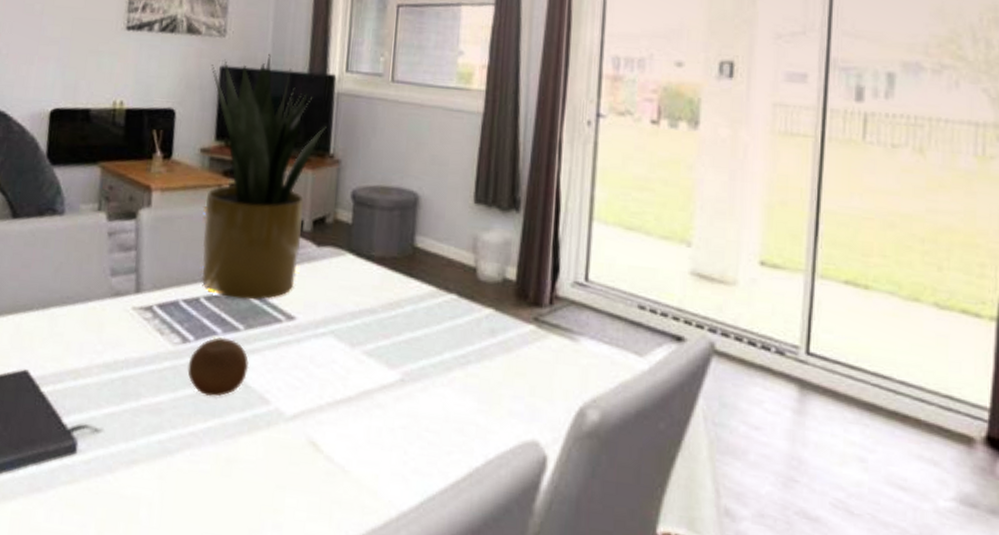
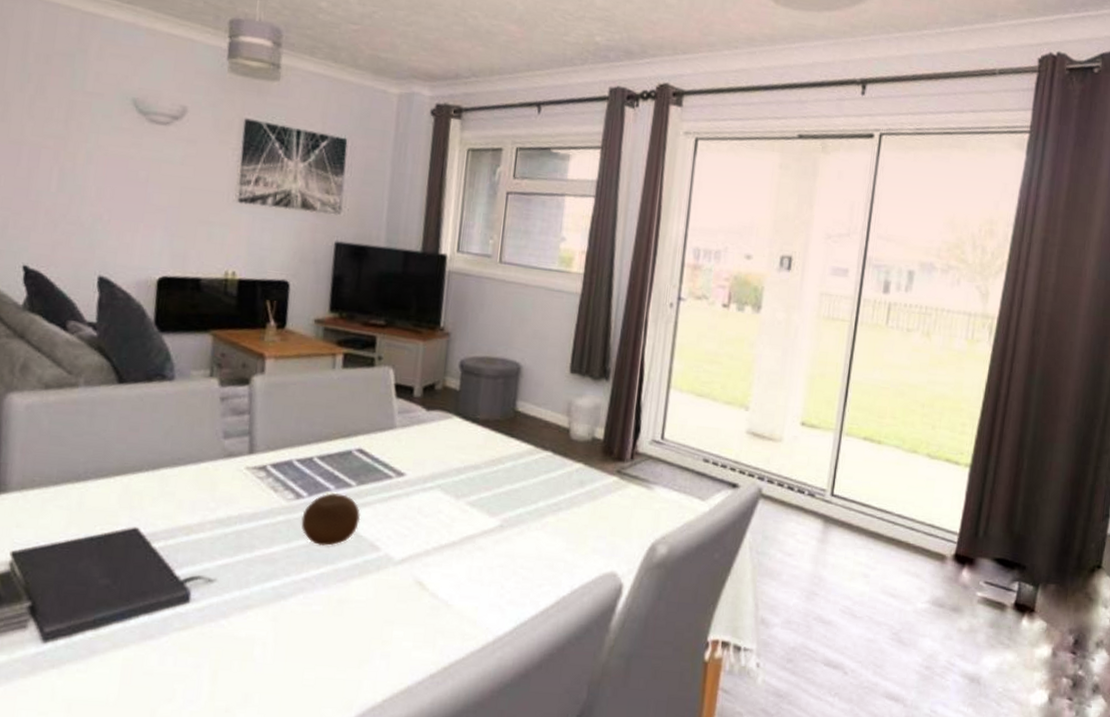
planter: present [201,53,327,299] -> none [315,231,438,458]

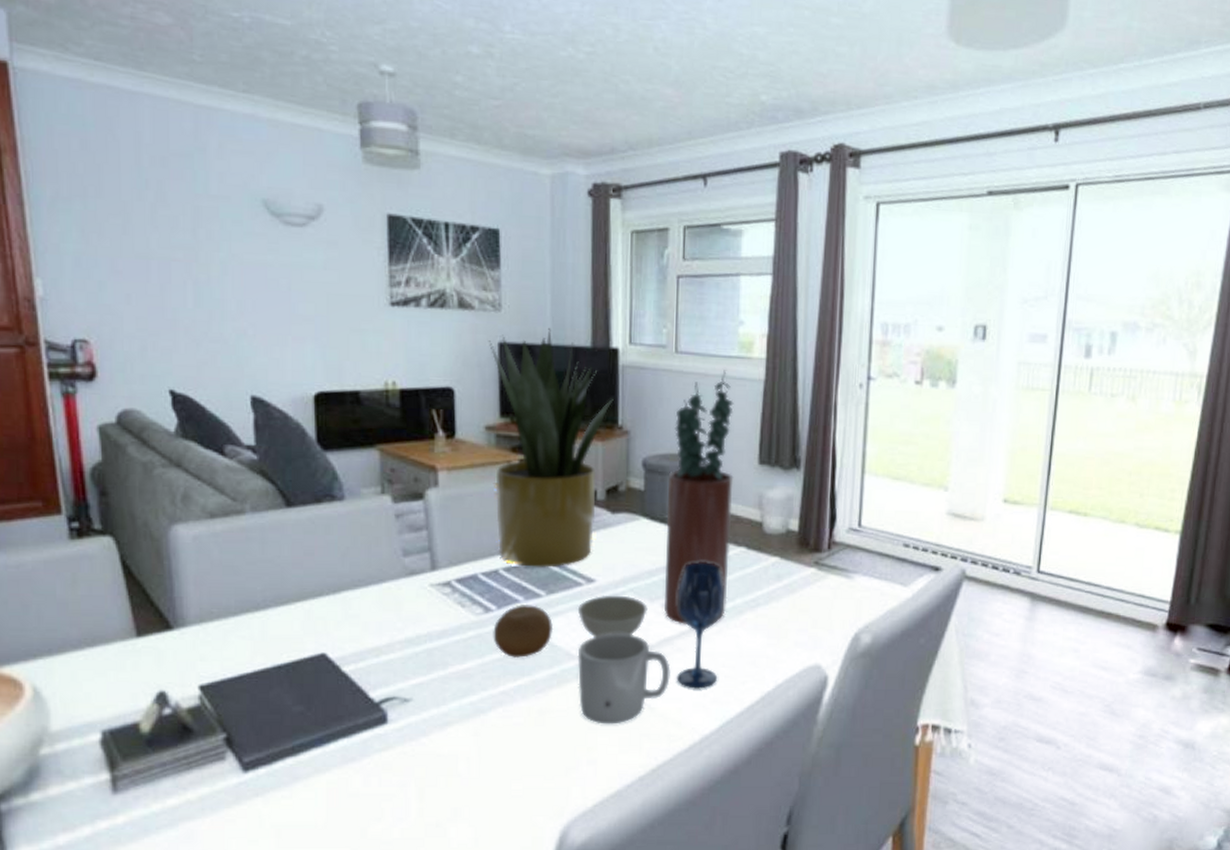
planter: none [315,231,438,458] -> present [488,327,614,567]
mug: none [378,527,471,619] -> present [577,633,671,724]
bowl: none [385,489,453,531] -> present [577,595,648,637]
vase: none [469,281,551,524] -> present [664,370,734,624]
wineglass: none [475,463,529,589] -> present [676,562,725,689]

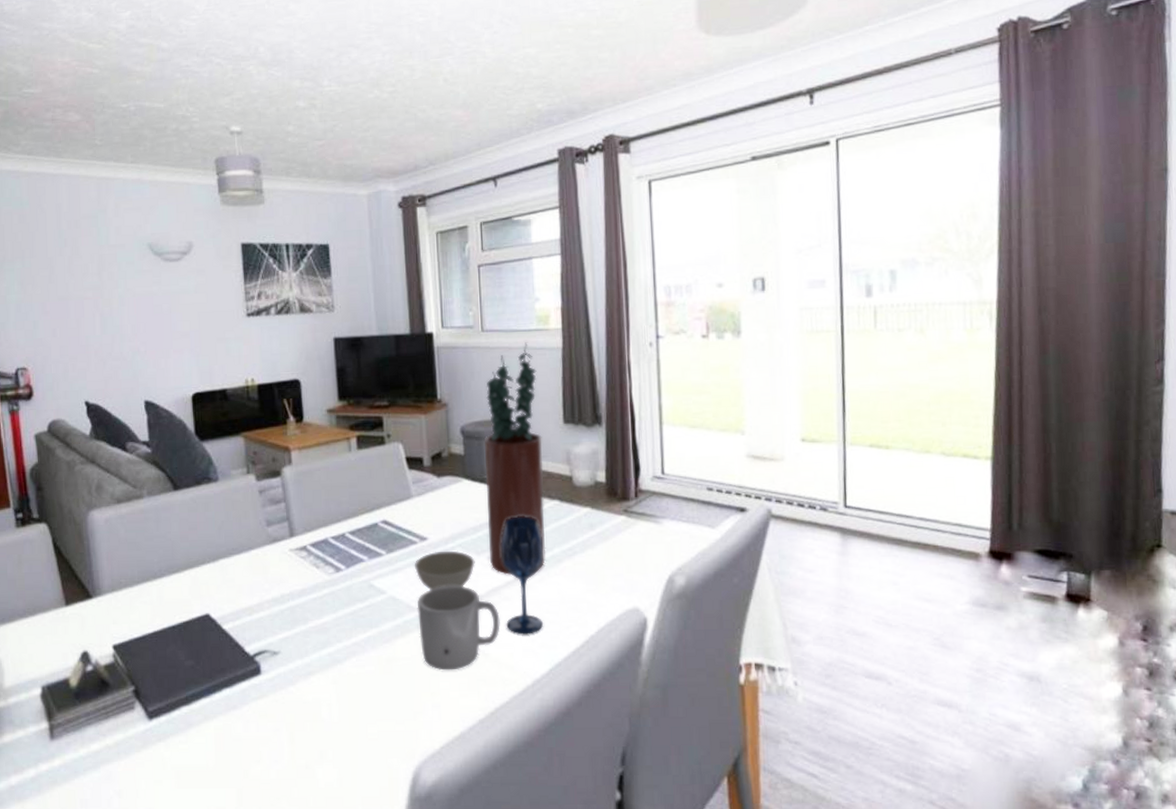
planter: present [488,327,614,567] -> none [325,321,432,530]
fruit: present [493,605,554,658] -> none [343,563,395,611]

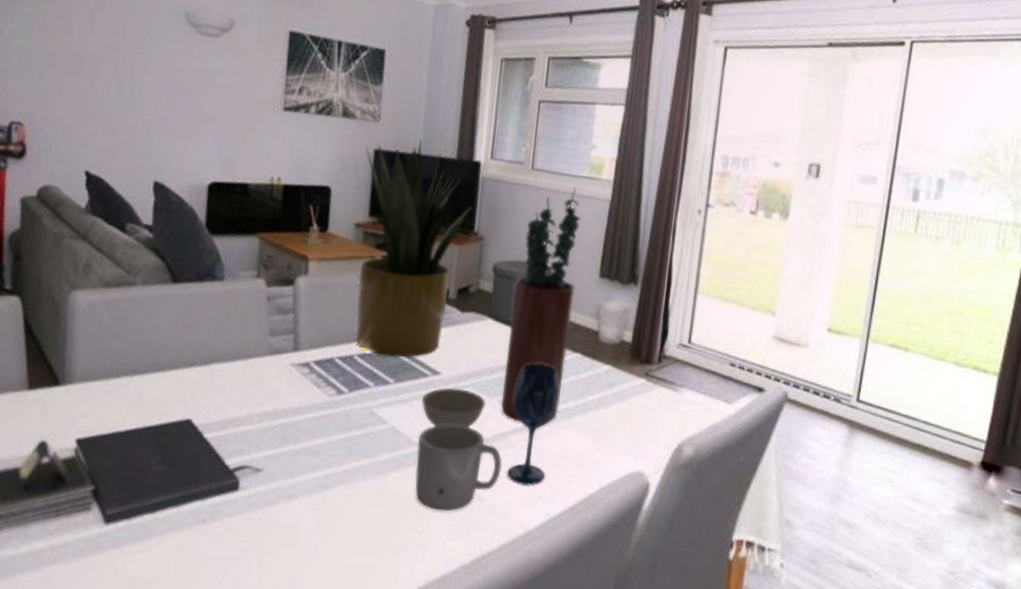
planter: none [325,321,432,530] -> present [355,139,472,357]

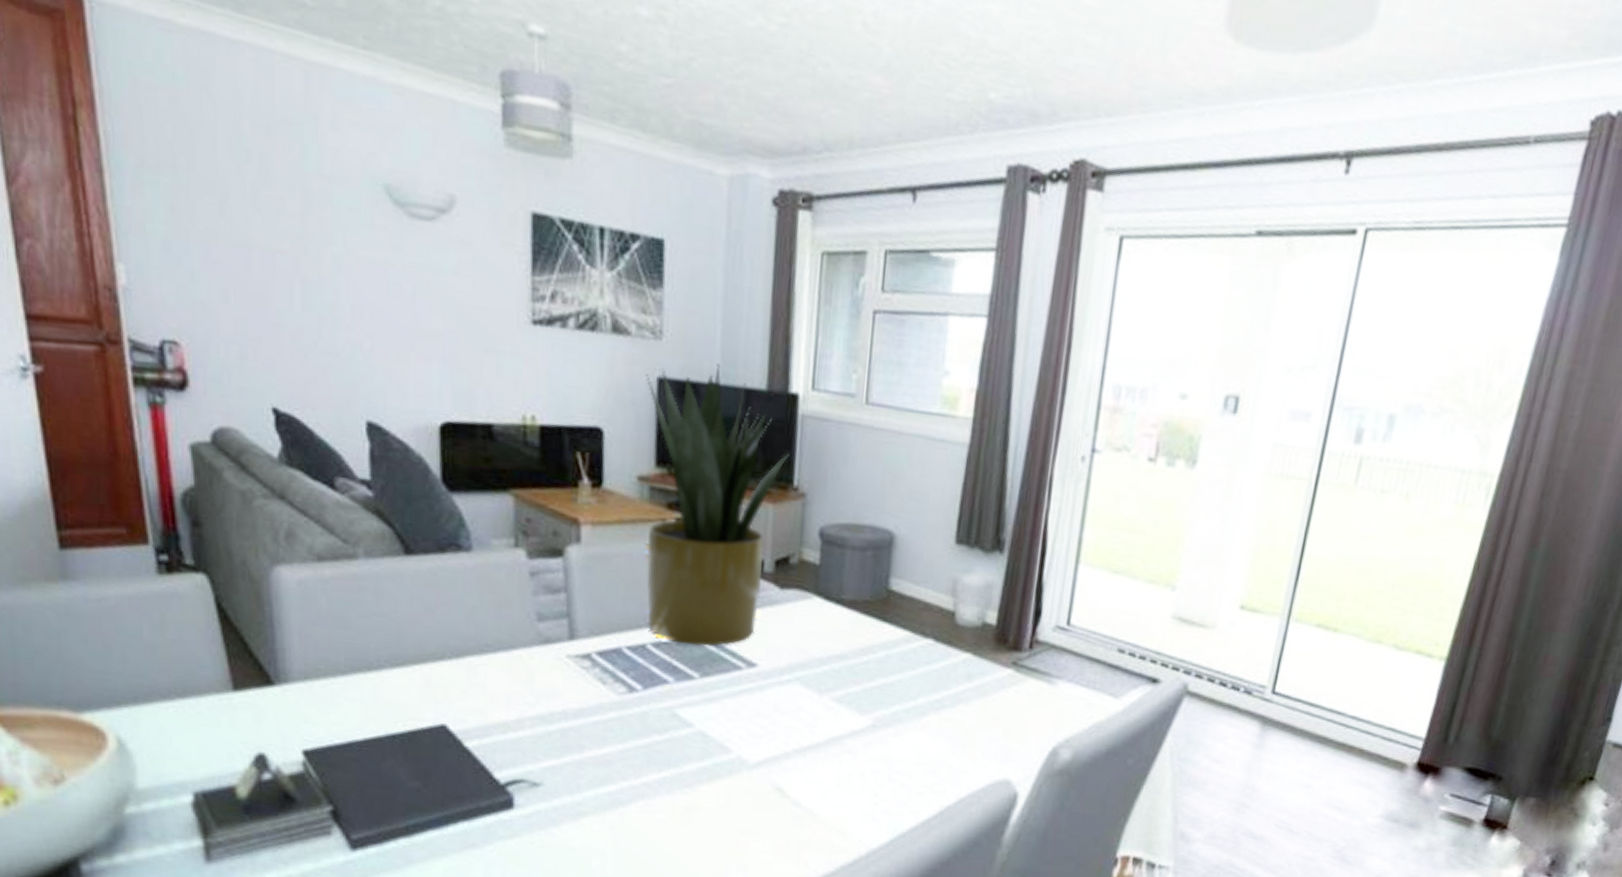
mug: present [415,424,503,511] -> none [731,726,838,829]
bowl: present [421,387,486,427] -> none [734,682,816,730]
vase: present [501,188,581,422] -> none [835,428,931,723]
wineglass: present [507,363,559,485] -> none [844,652,906,797]

